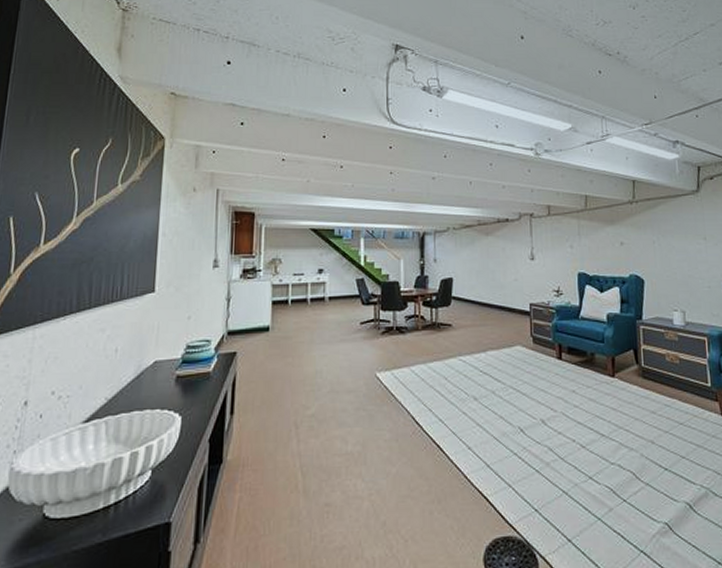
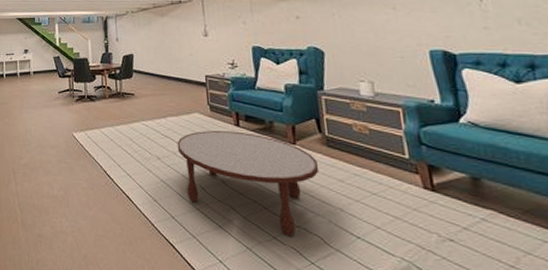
coffee table: none [496,365,635,475] -> present [177,131,320,237]

